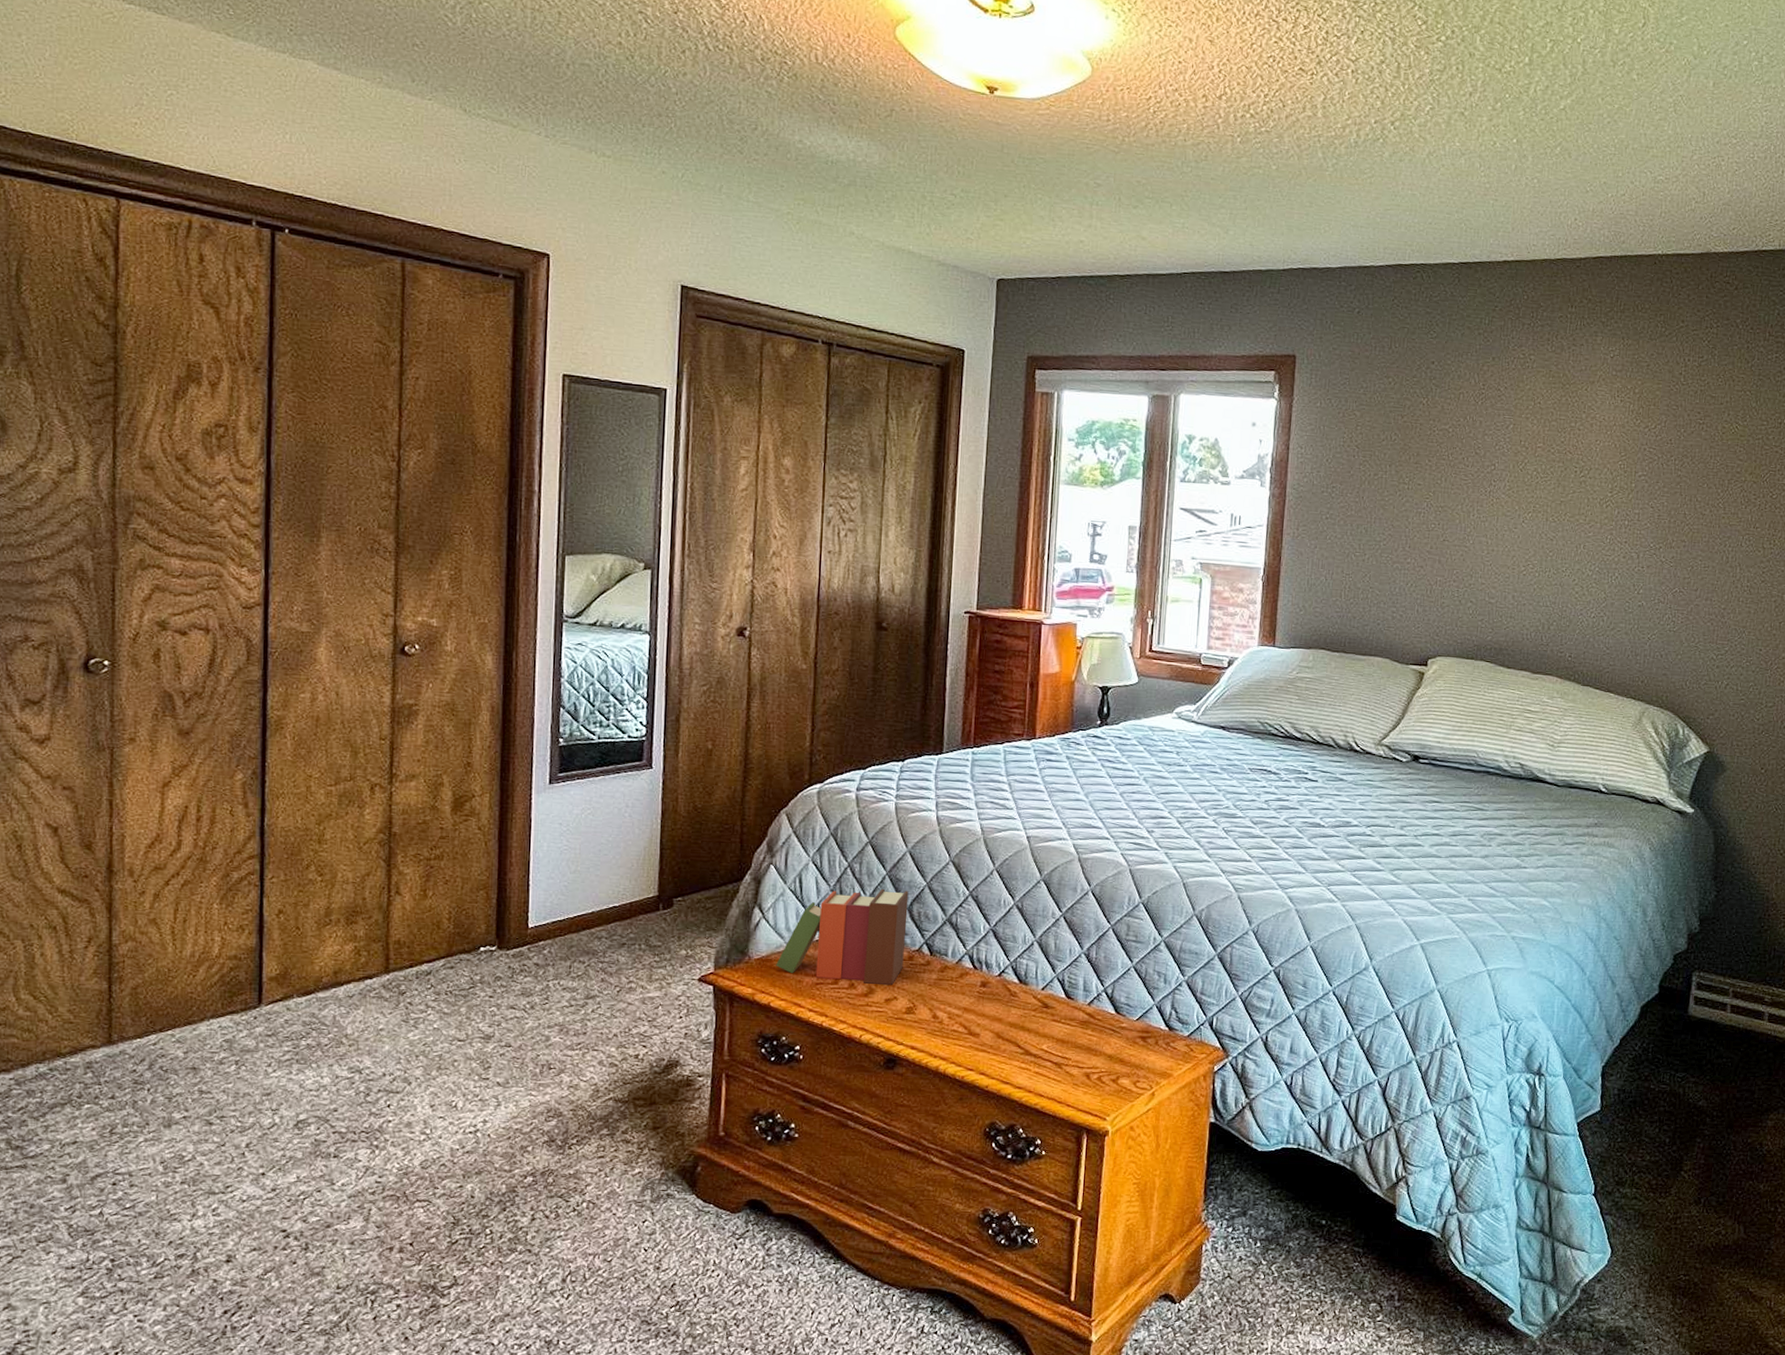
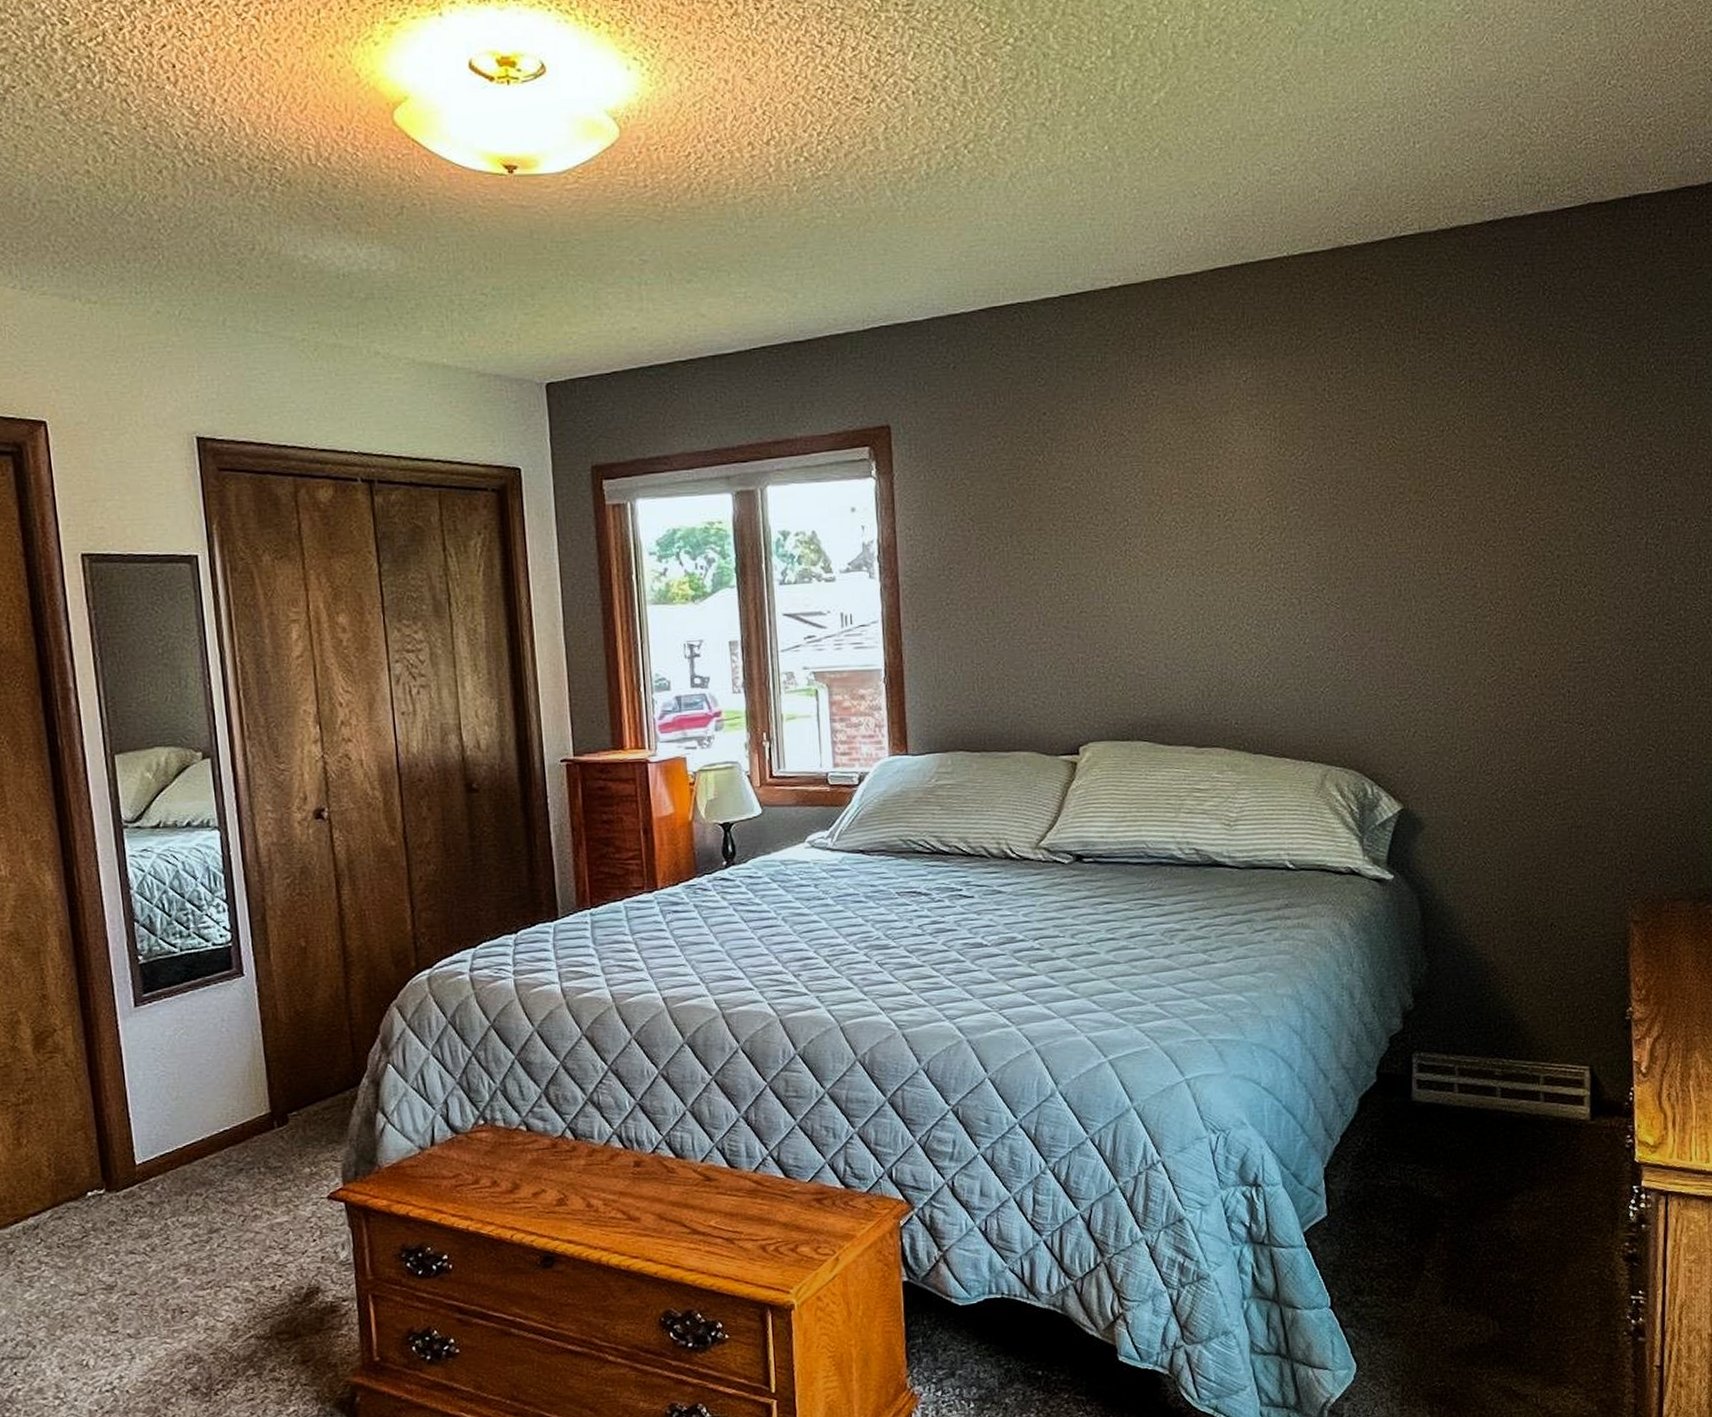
books: present [776,888,909,986] -> none [409,1073,547,1179]

